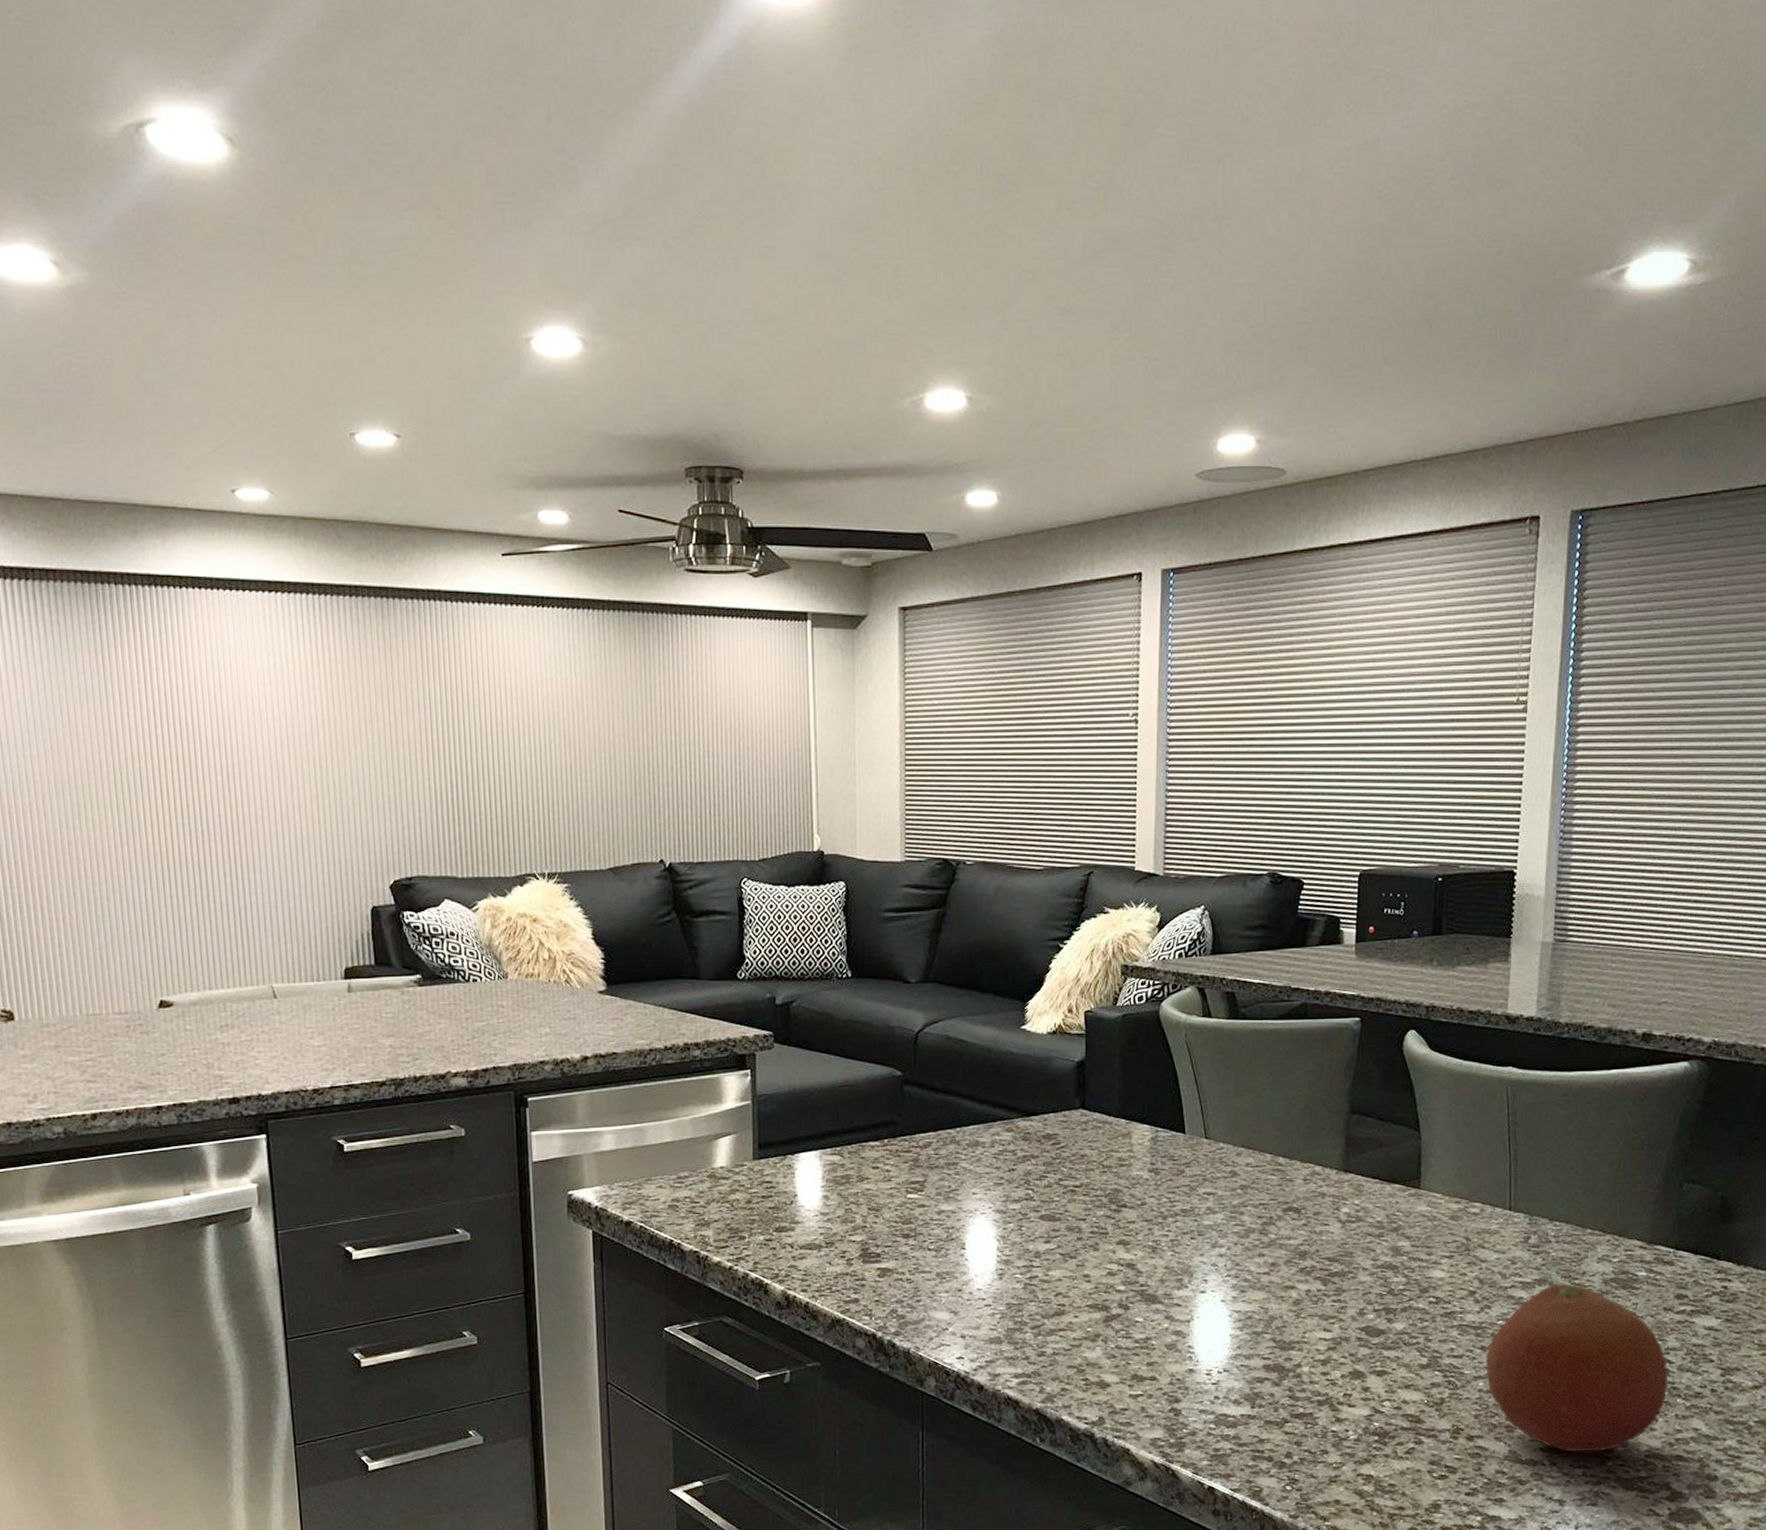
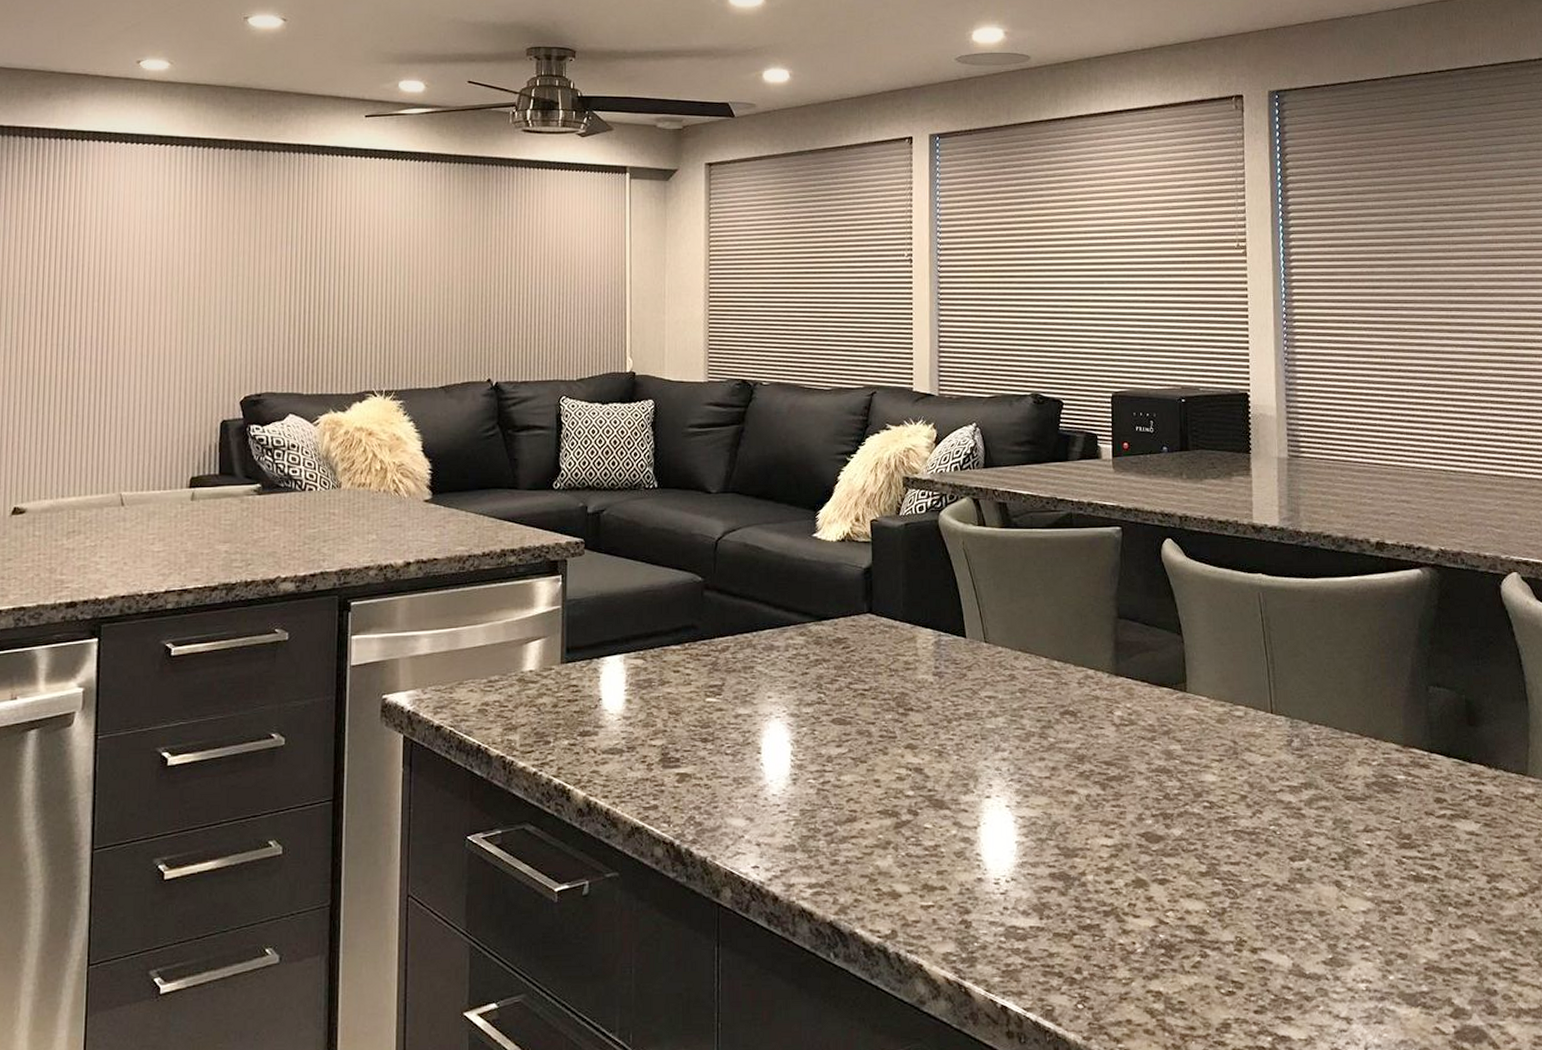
fruit: present [1485,1283,1668,1452] -> none [1262,787,1438,965]

